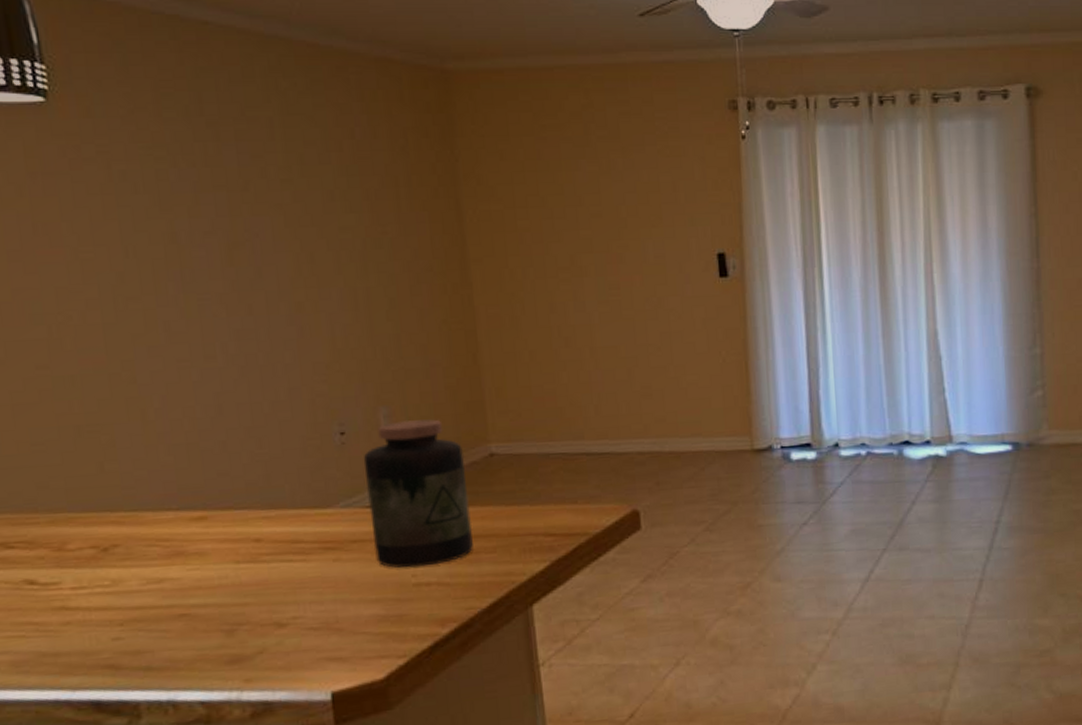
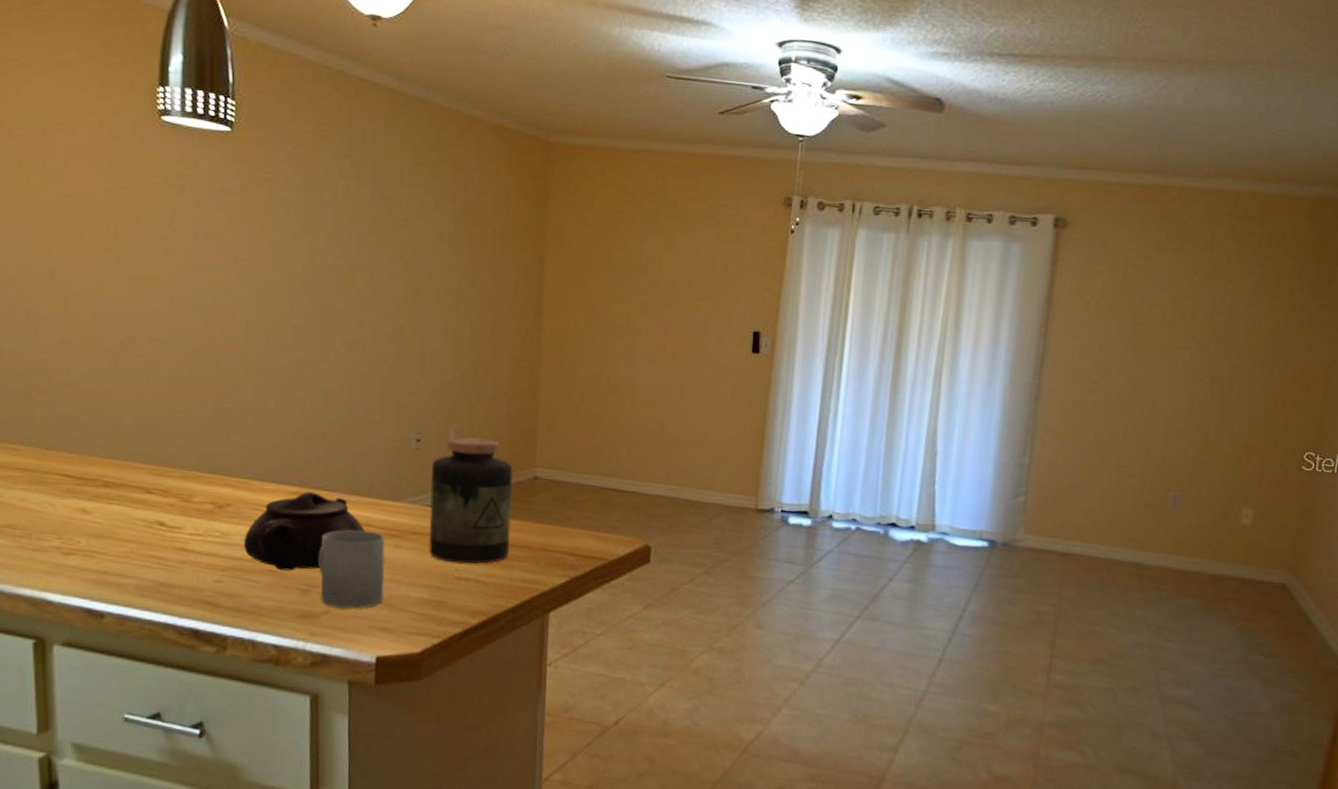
teapot: none [141,513,294,613] -> present [243,491,365,571]
mug: none [239,547,330,645] -> present [318,529,385,609]

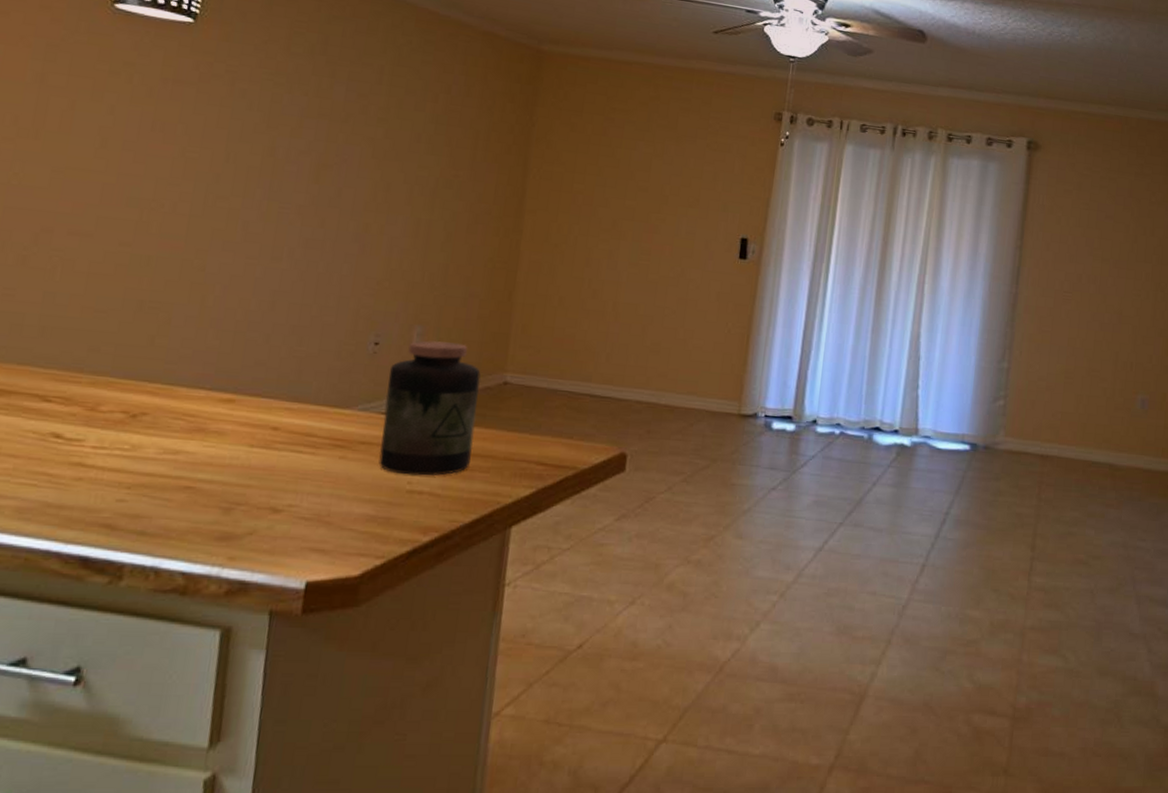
teapot: present [243,491,365,571] -> none [157,398,306,487]
mug: present [318,529,385,609] -> none [245,440,329,528]

